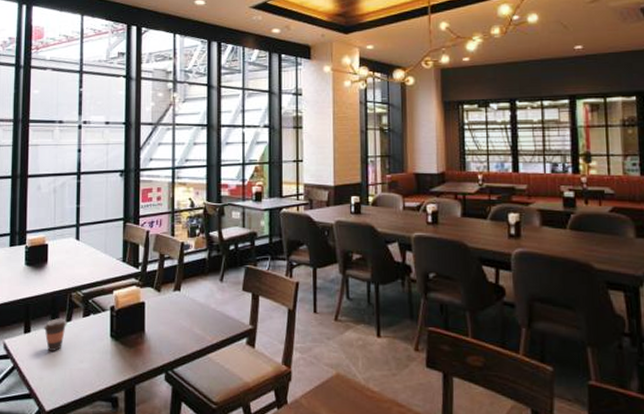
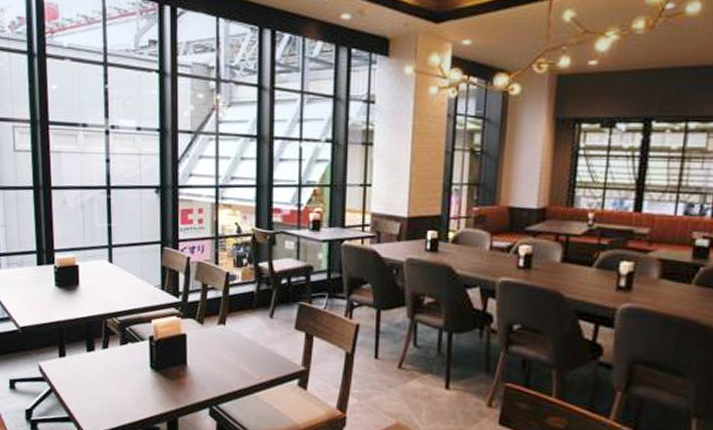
coffee cup: present [43,318,67,351] -> none [78,344,104,378]

